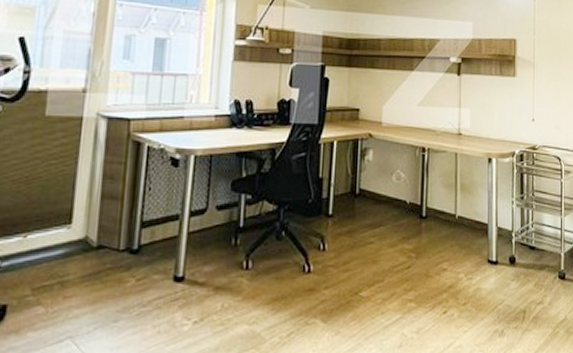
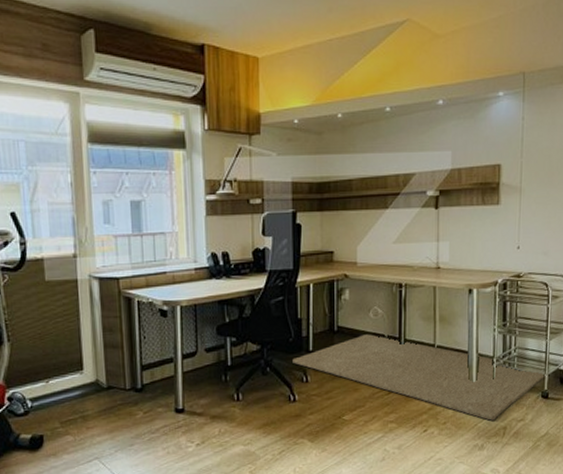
rug: none [310,199,563,302] -> present [292,334,547,421]

